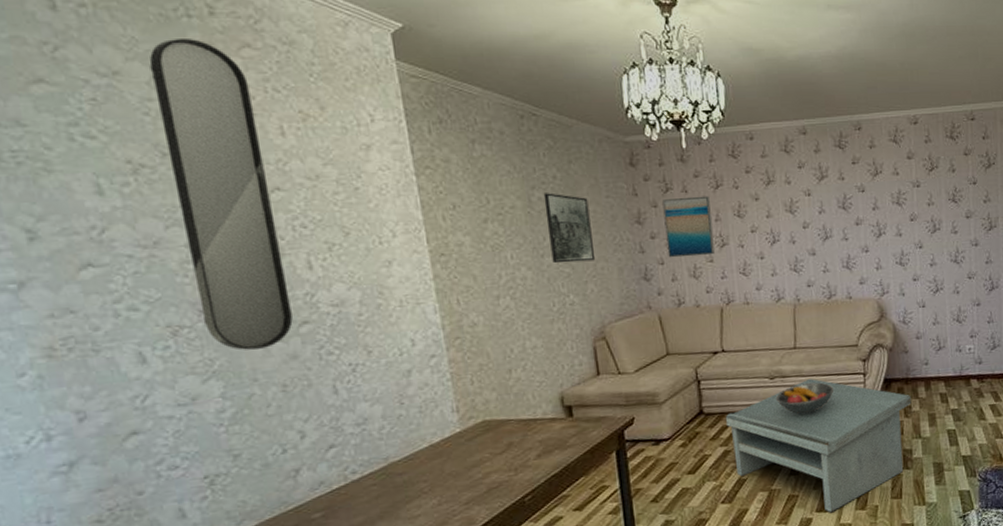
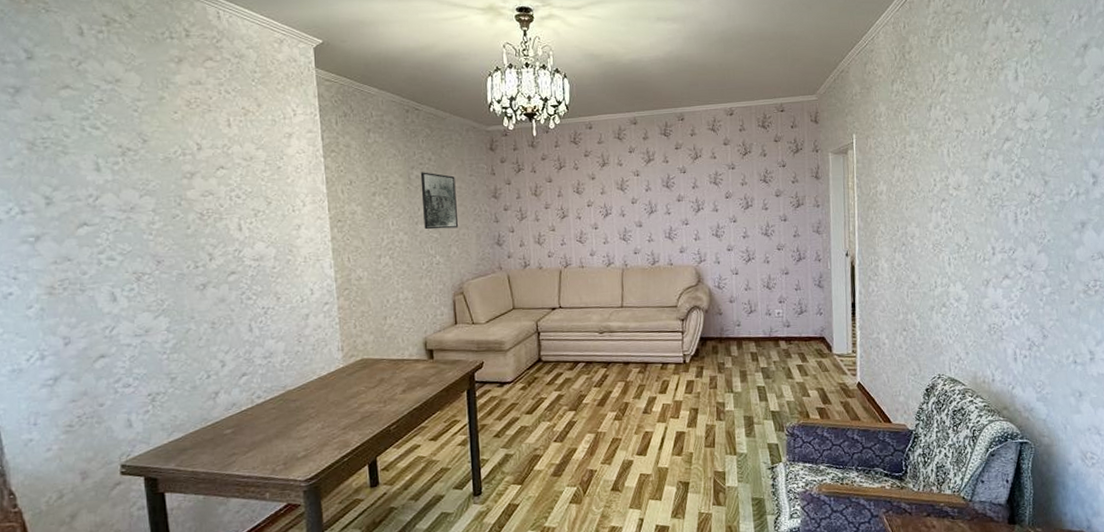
home mirror: present [149,39,293,351] -> none [141,54,224,294]
wall art: present [662,195,715,258] -> none [515,175,556,227]
coffee table: present [725,379,912,513] -> none [560,335,725,457]
fruit bowl: present [776,382,834,414] -> none [604,338,656,366]

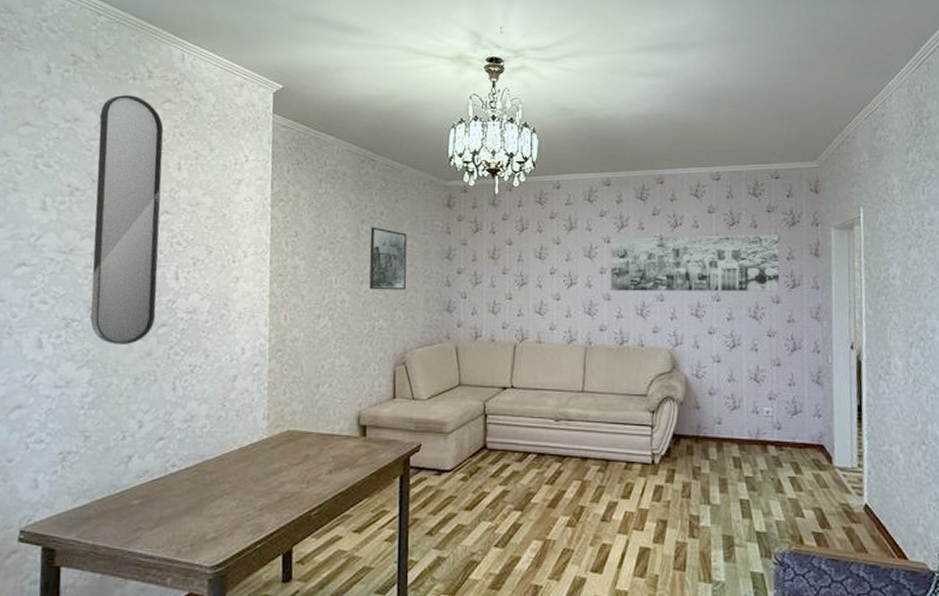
home mirror: none [141,54,224,294] -> present [89,95,164,344]
wall art: none [639,161,787,219] -> present [610,234,780,291]

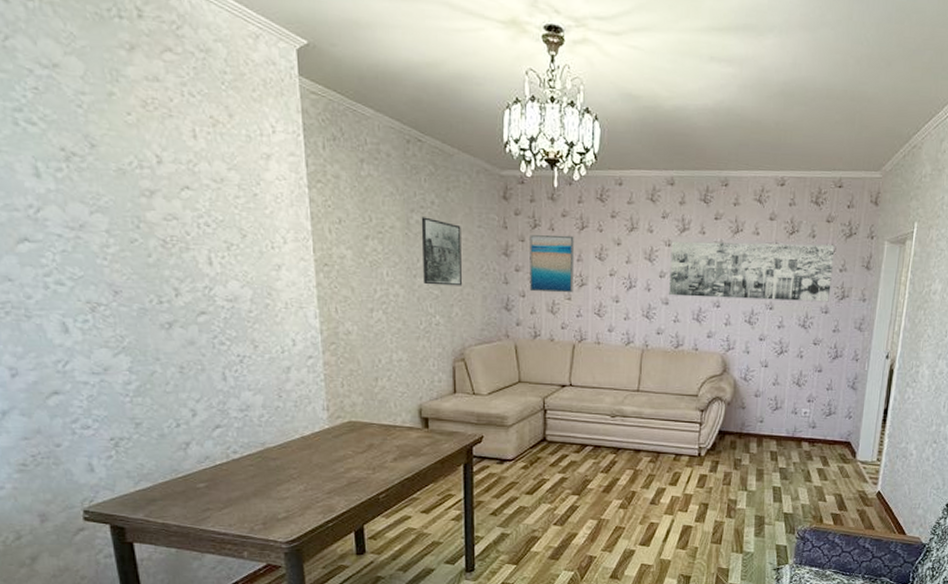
home mirror: present [89,95,164,344] -> none [84,38,192,332]
wall art: none [471,237,514,293] -> present [529,235,574,293]

